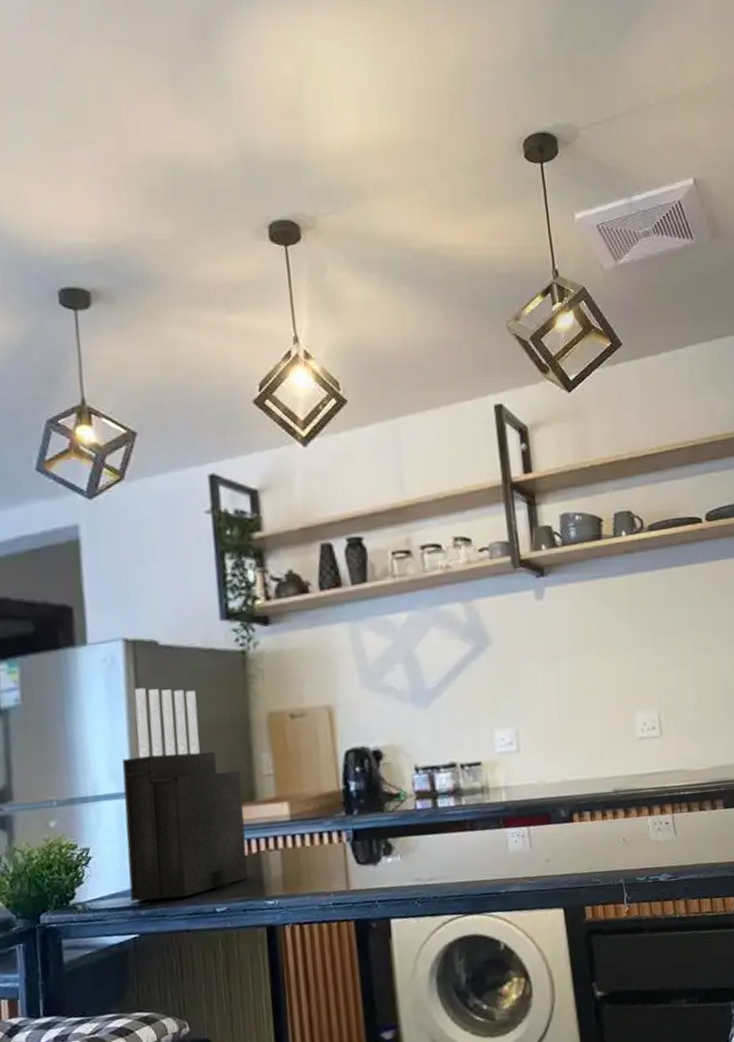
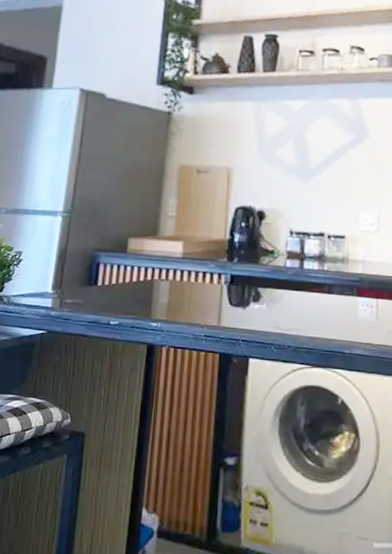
knife block: present [122,687,249,902] -> none [45,129,150,306]

